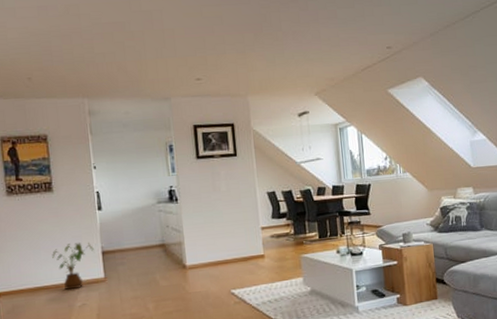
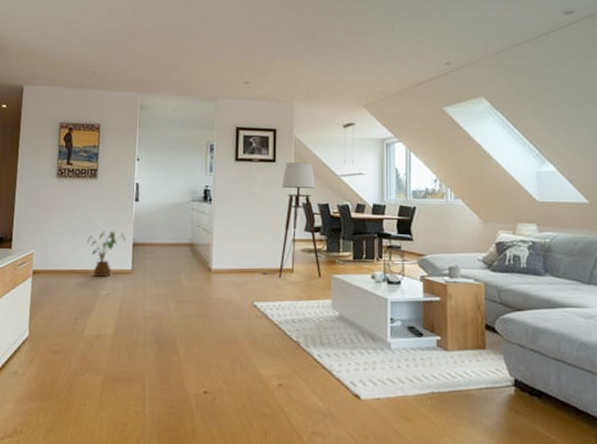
floor lamp: none [235,153,292,265] -> present [262,162,322,279]

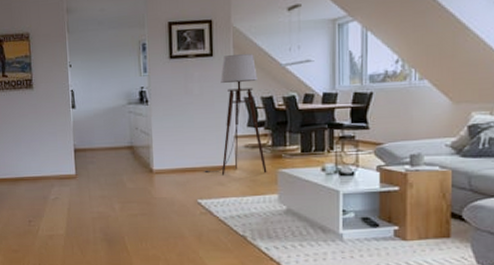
house plant: present [87,231,126,277] -> none [31,139,67,182]

